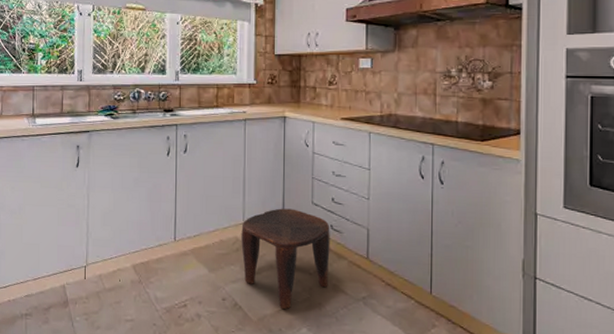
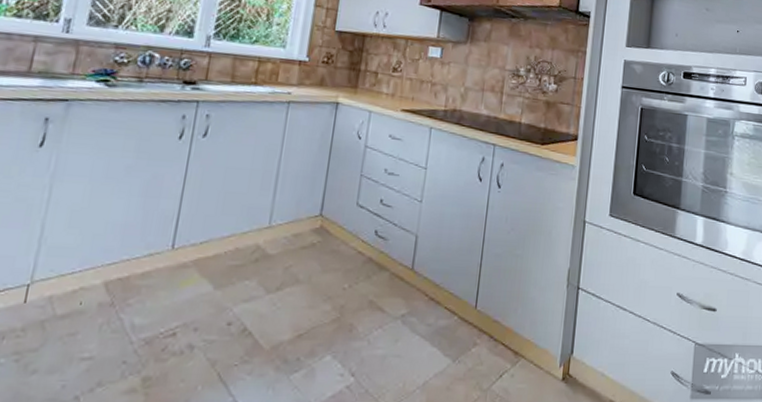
stool: present [241,208,330,309] -> none [260,209,375,333]

